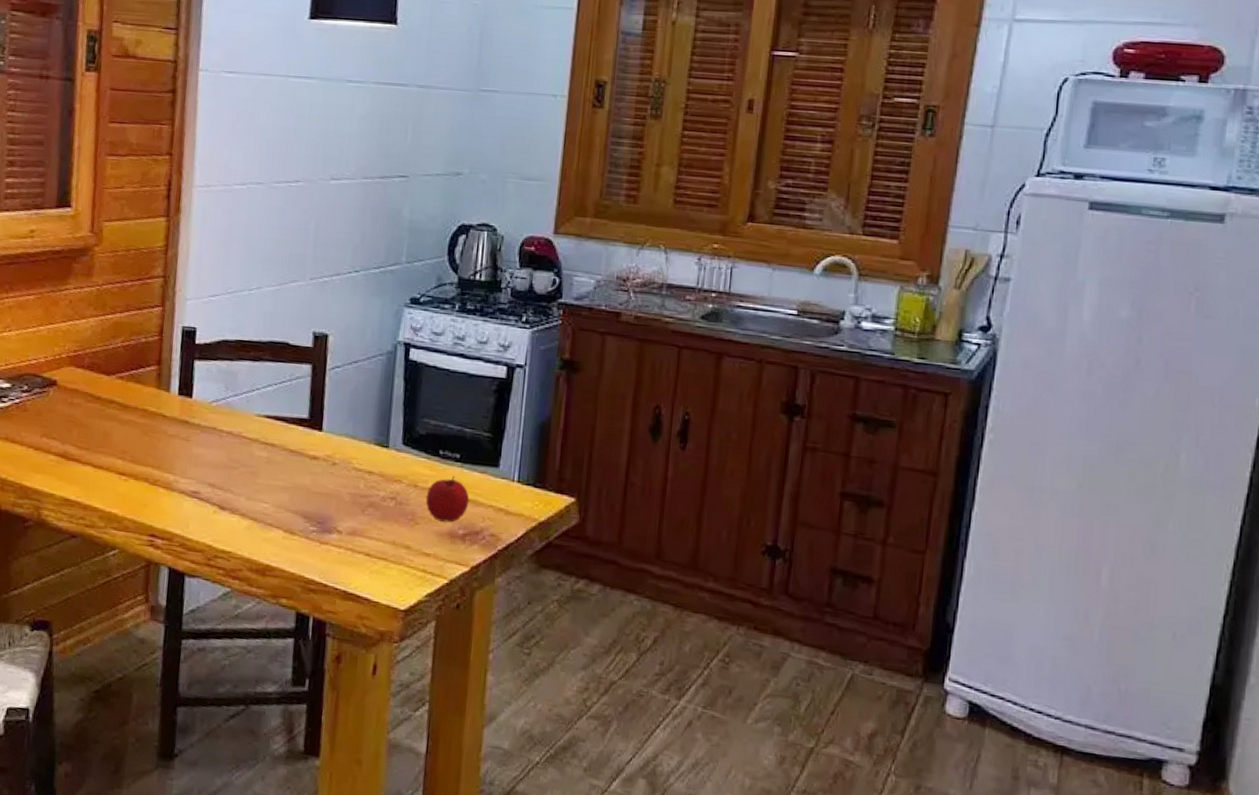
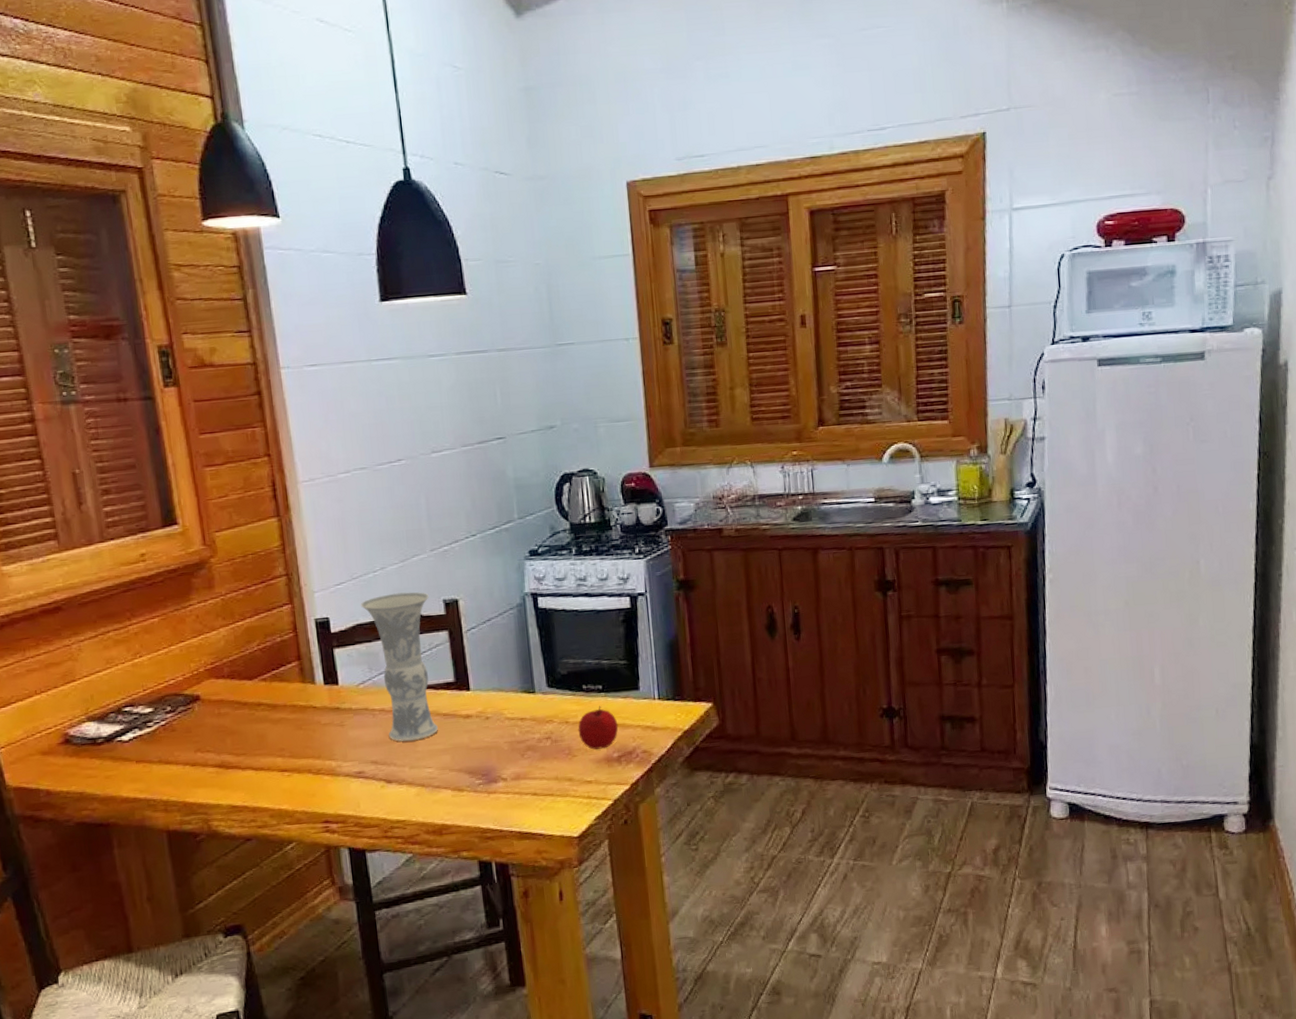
vase: none [229,315,300,472] -> present [360,592,439,742]

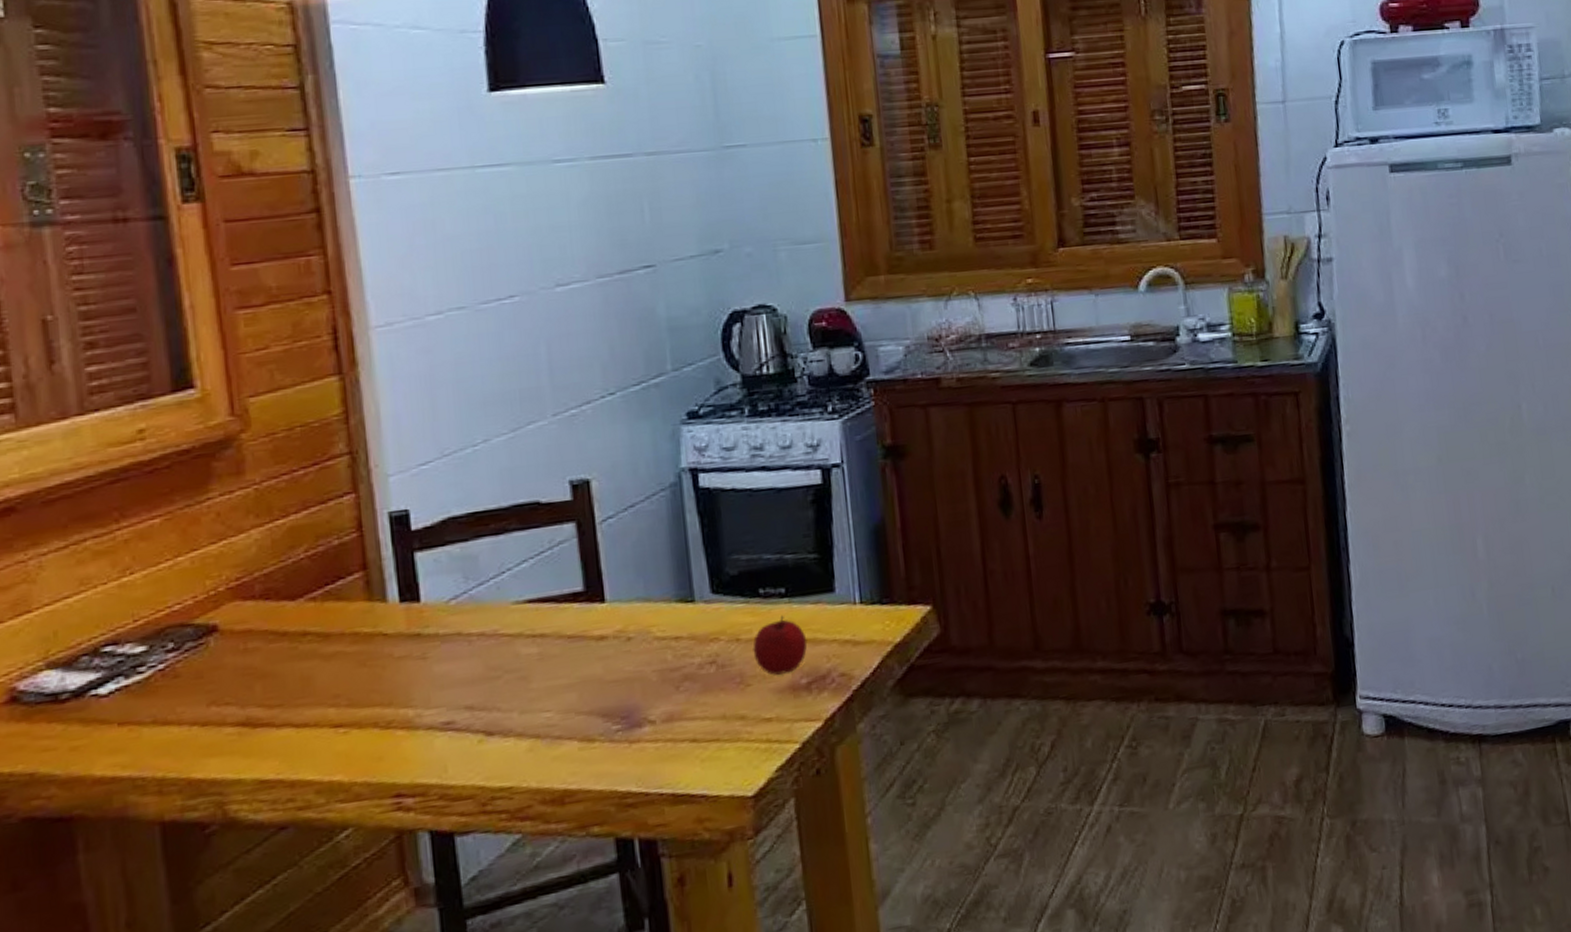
vase: present [360,592,439,742] -> none [453,471,561,677]

